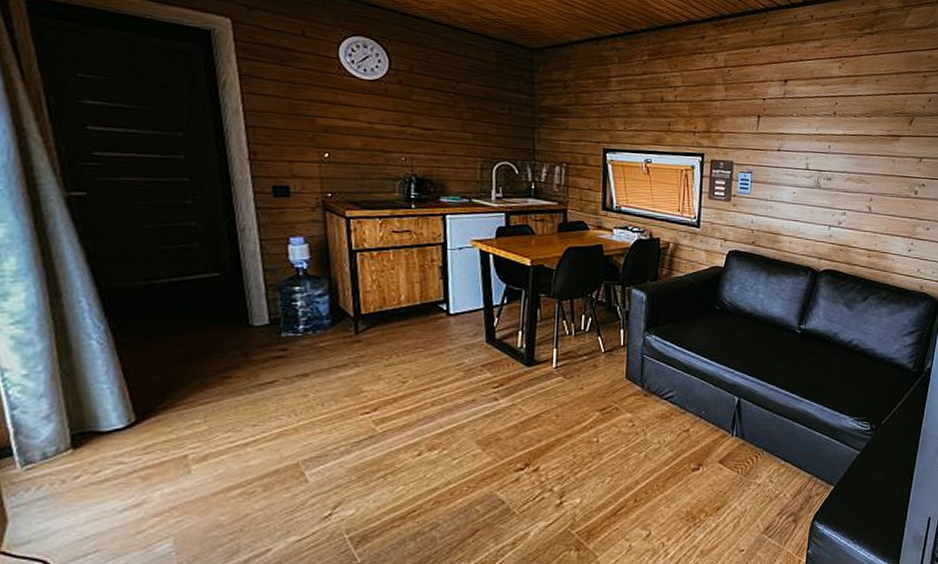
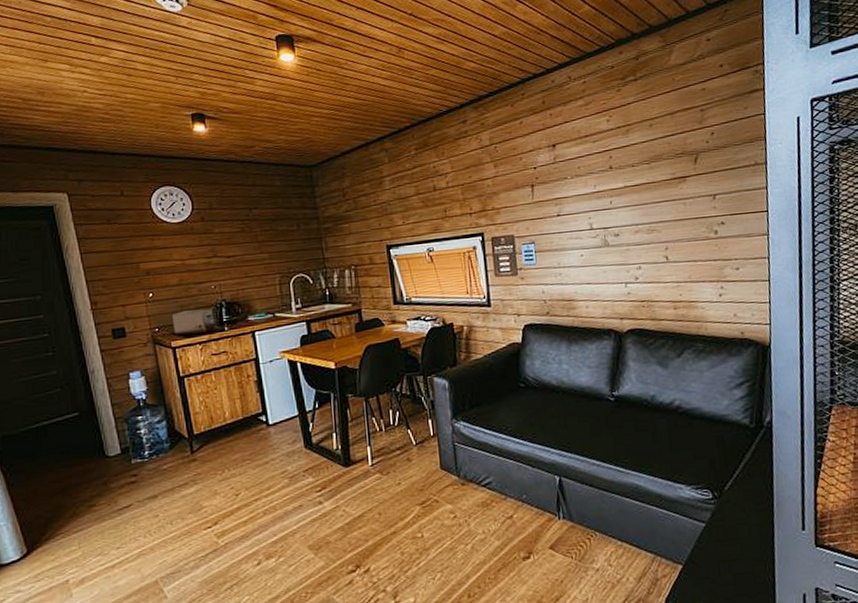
toaster: none [349,179,401,208] -> present [171,308,215,337]

